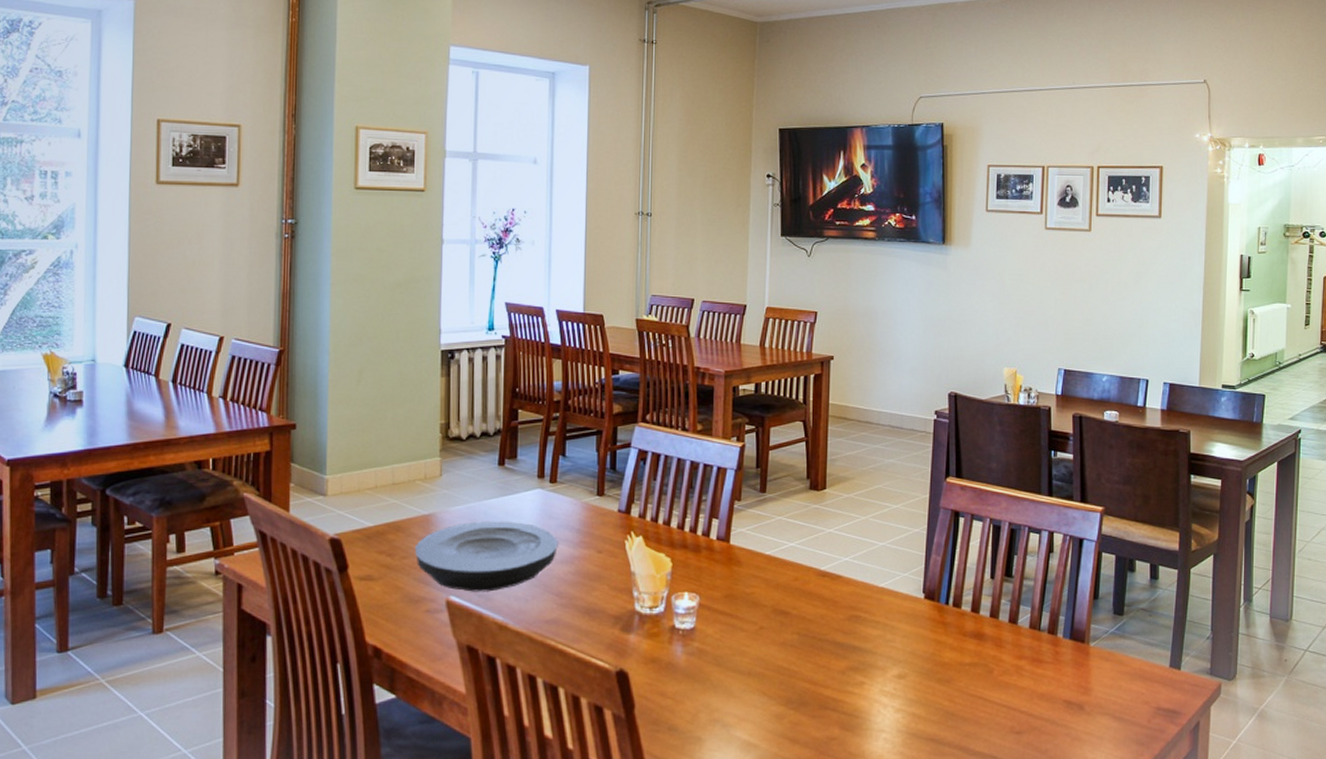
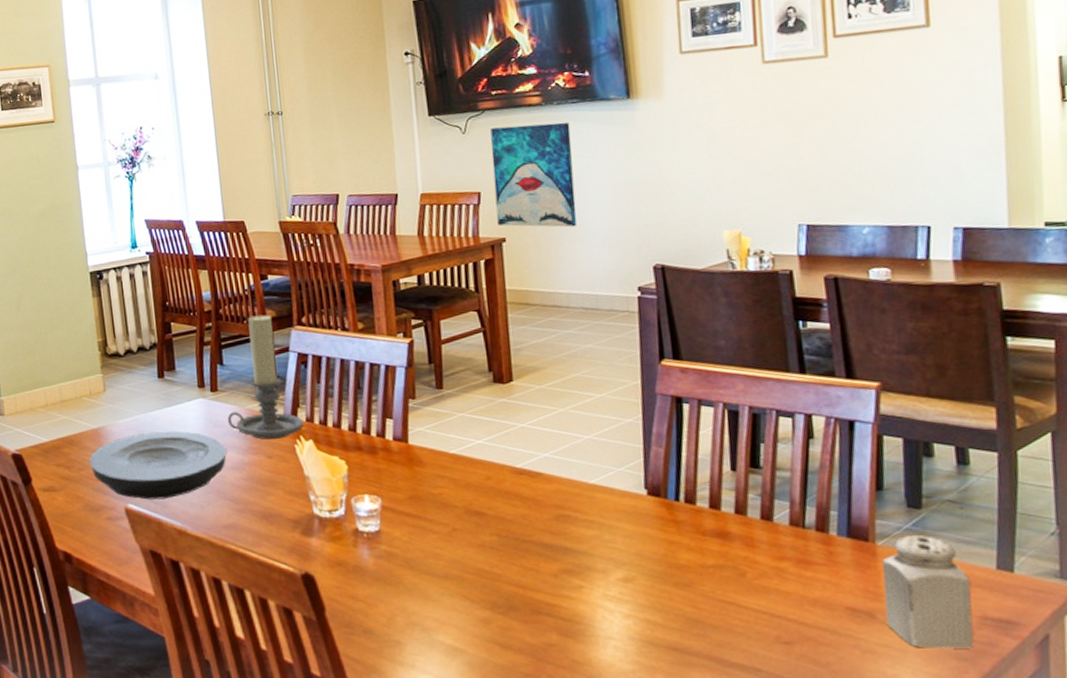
candle holder: none [562,408,637,535] -> present [227,314,304,440]
wall art: none [828,255,896,352] -> present [490,122,577,228]
salt shaker: none [1091,638,1152,735] -> present [882,536,974,648]

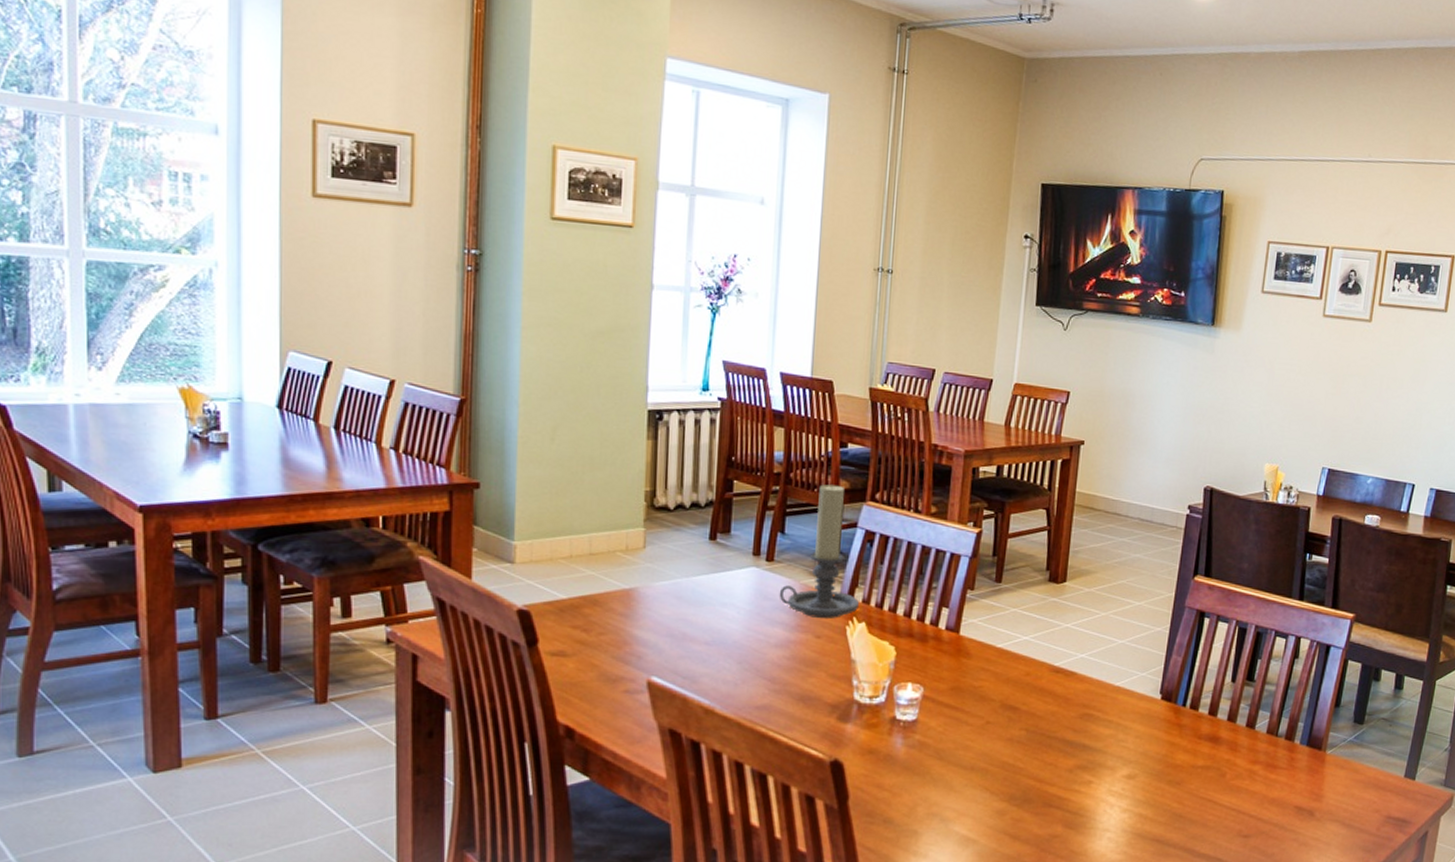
plate: present [89,431,227,500] -> none [613,598,773,674]
wall art: present [490,122,577,228] -> none [1079,330,1160,440]
salt shaker: present [882,536,974,648] -> none [1320,747,1386,842]

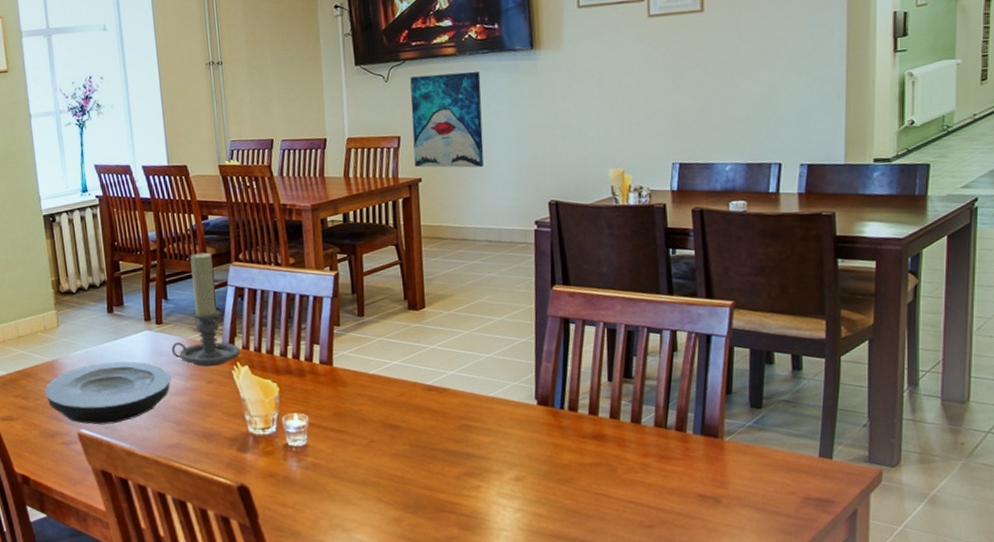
plate: none [613,598,773,674] -> present [44,361,171,425]
wall art: none [1079,330,1160,440] -> present [410,71,484,168]

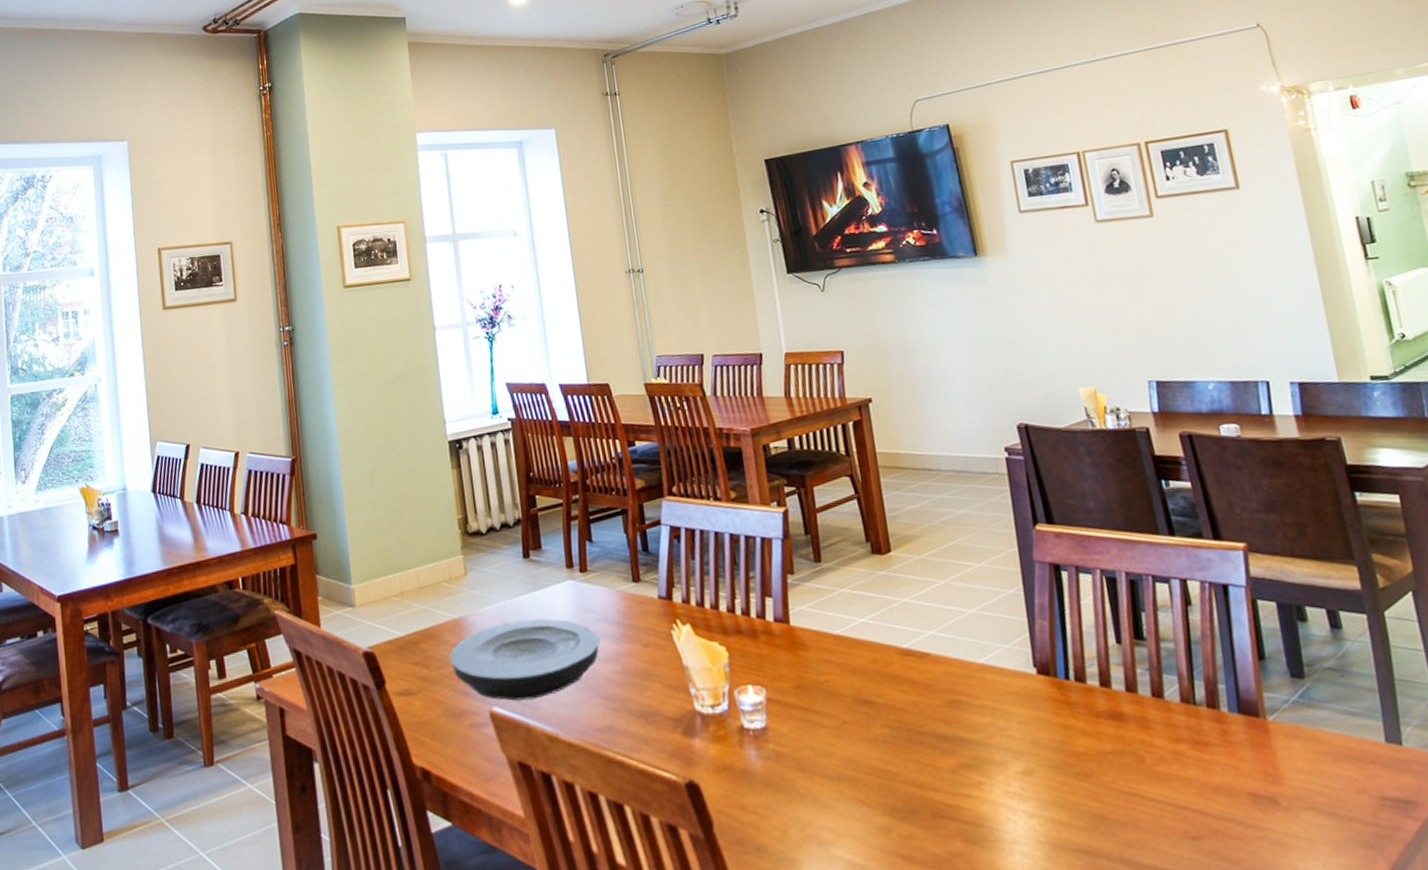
candle holder: present [171,251,241,367] -> none [598,484,680,626]
wall art: present [410,71,484,168] -> none [848,279,939,387]

